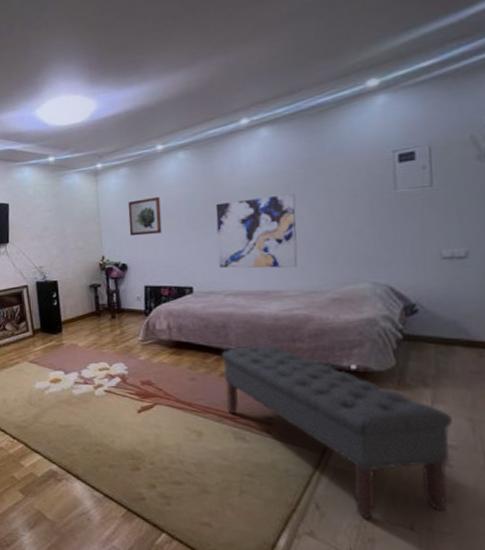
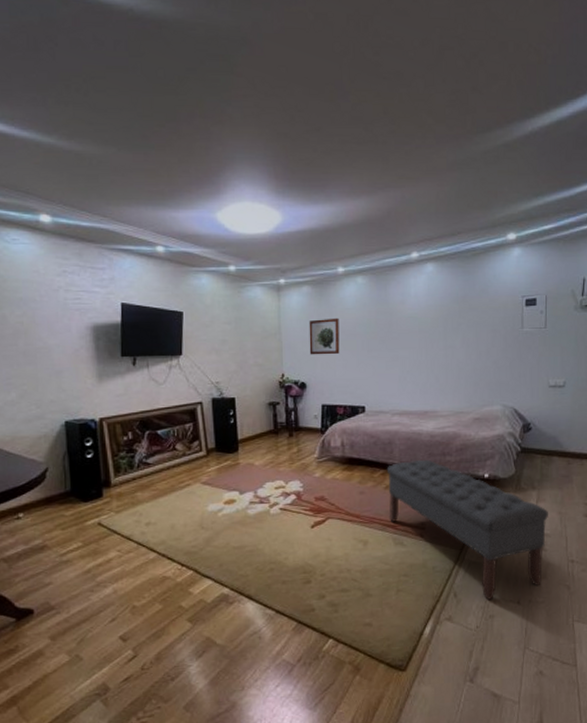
wall art: present [215,193,298,268] -> none [387,325,452,391]

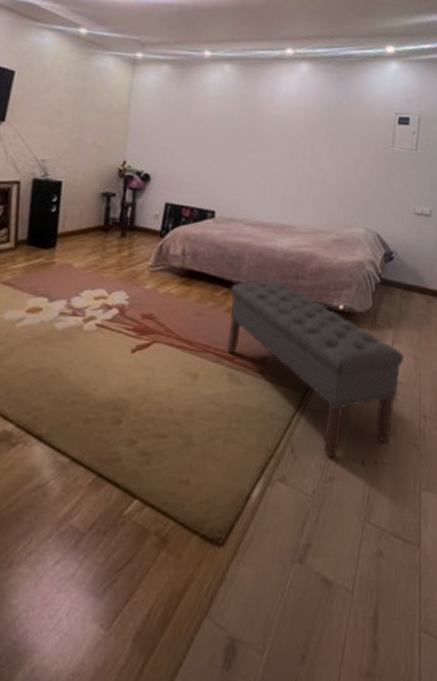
wall art: present [309,318,340,355] -> none [159,104,199,148]

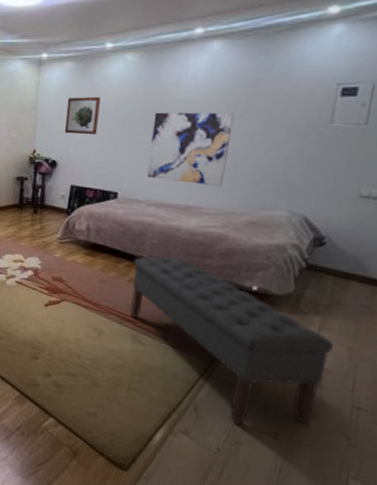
wall art: none [159,104,199,148] -> present [64,96,101,135]
wall art: none [243,127,320,206] -> present [146,112,234,187]

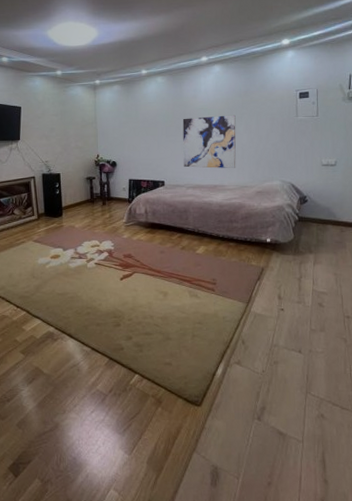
wall art: present [64,96,101,135] -> none [118,110,144,140]
bench: present [129,256,333,426] -> none [182,226,325,348]

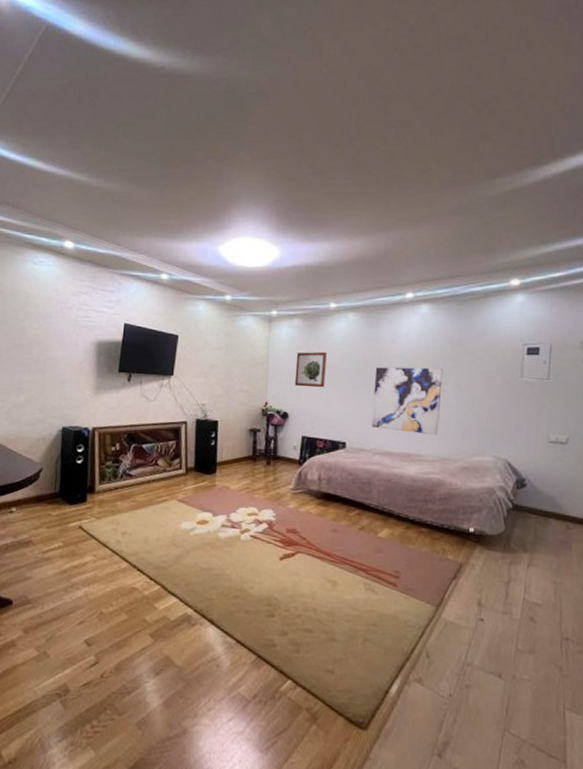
wall art: none [118,110,144,140] -> present [294,351,327,388]

